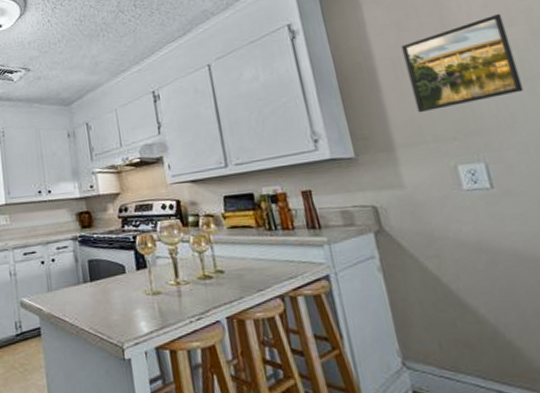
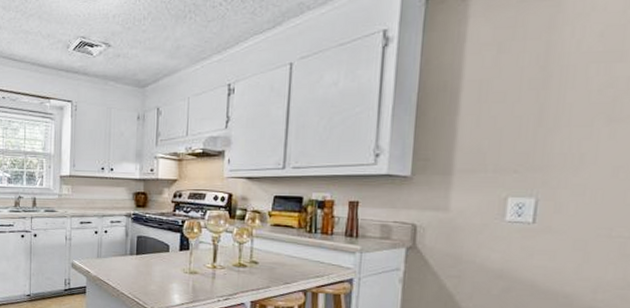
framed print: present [401,13,524,113] -> none [488,45,615,141]

